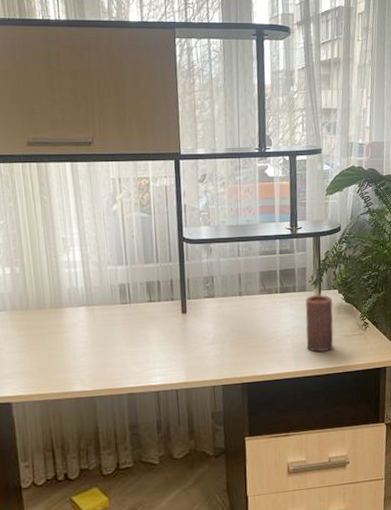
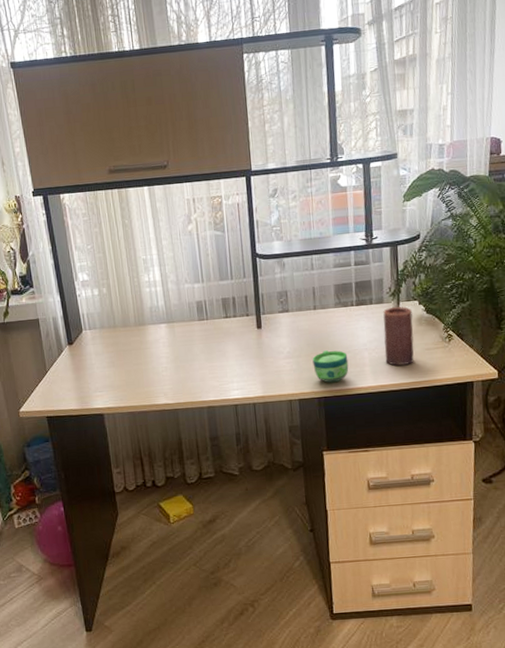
cup: none [237,336,272,369] -> present [312,350,349,383]

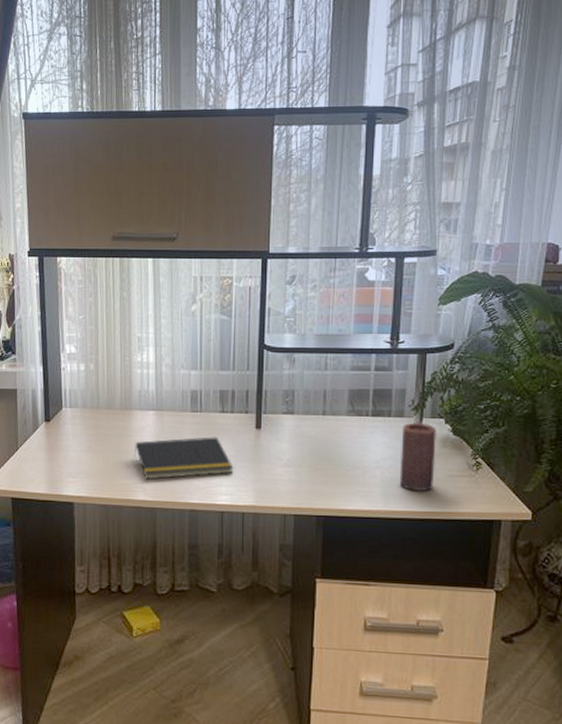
notepad: none [151,340,242,385] -> present [133,437,234,480]
cup: present [312,350,349,383] -> none [315,463,356,501]

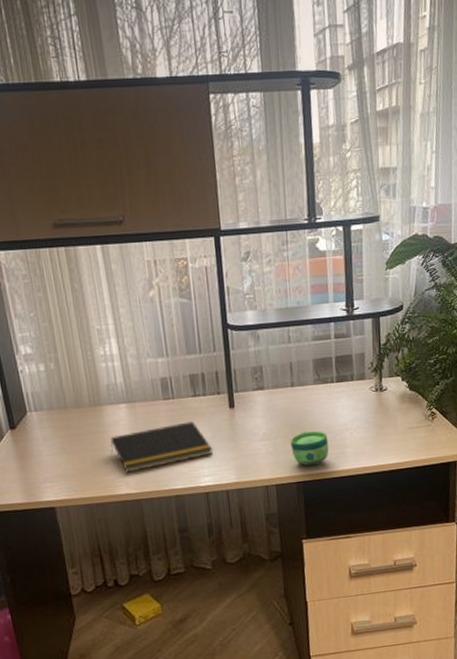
cup: none [315,463,356,501] -> present [290,431,329,467]
candle: present [399,423,436,491] -> none [365,383,397,446]

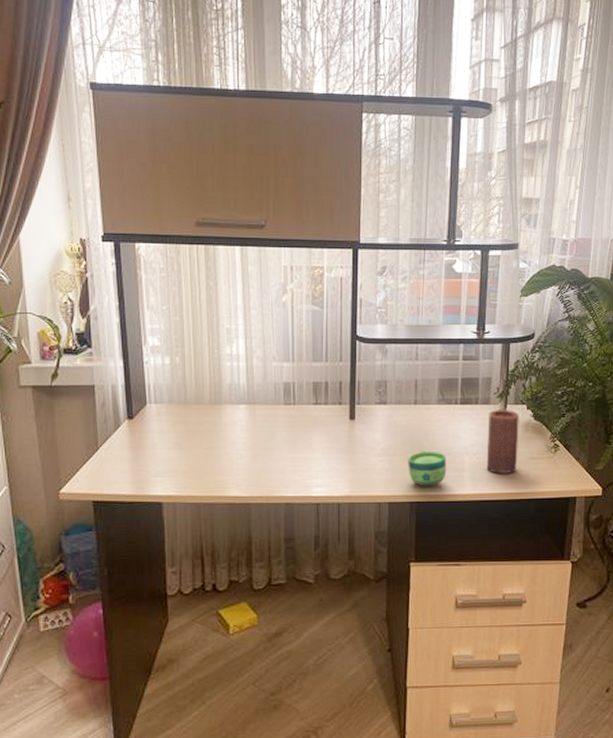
notepad: present [110,421,214,473] -> none [225,429,329,475]
candle: none [365,383,397,446] -> present [486,410,519,473]

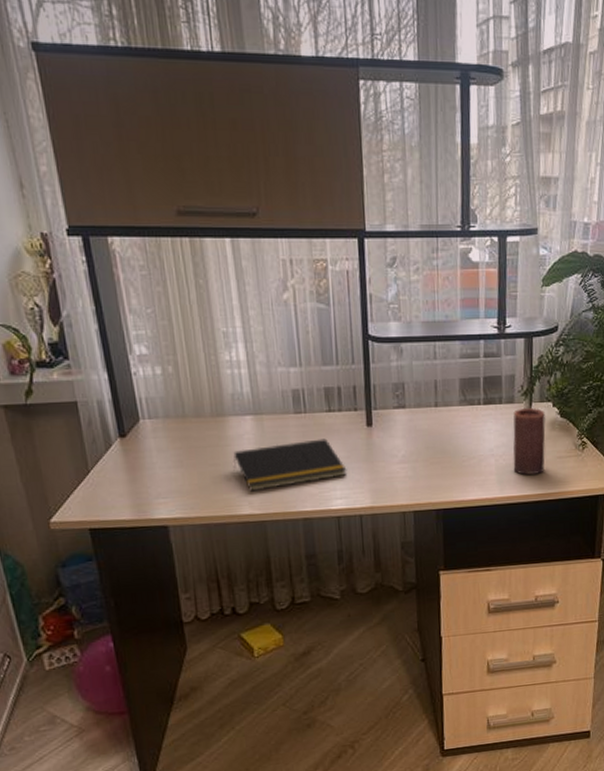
notepad: none [225,429,329,475] -> present [233,438,347,492]
cup: present [408,451,447,487] -> none [431,455,473,493]

